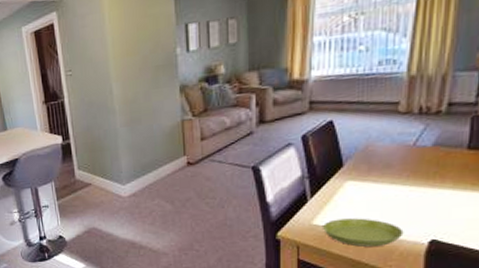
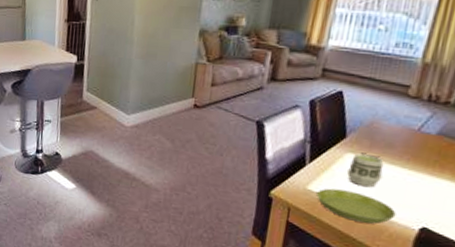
cup: none [350,179,385,212] -> present [347,153,384,188]

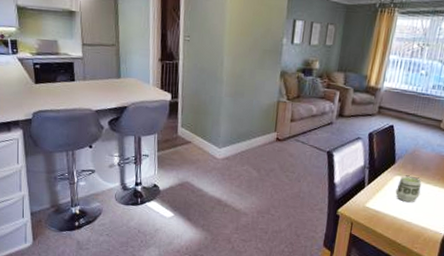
saucer: present [316,188,396,224] -> none [373,205,430,231]

